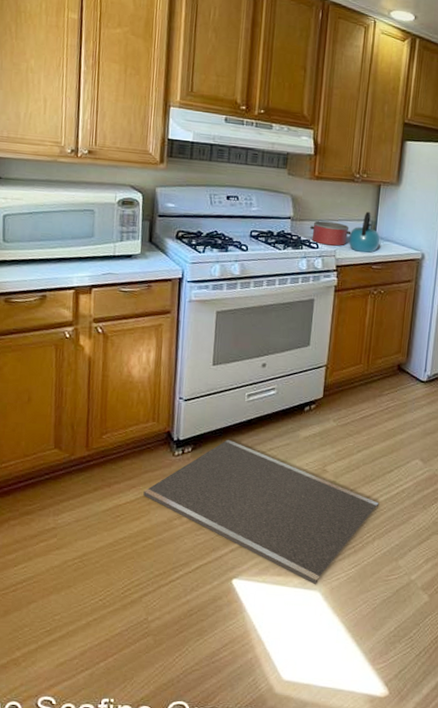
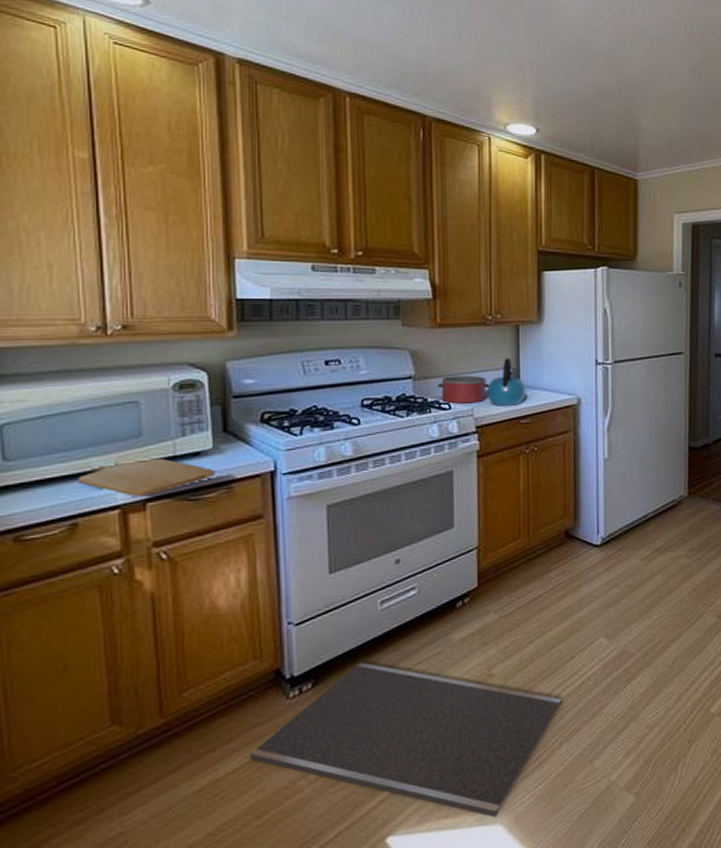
chopping board: none [49,254,141,283] -> present [77,458,216,497]

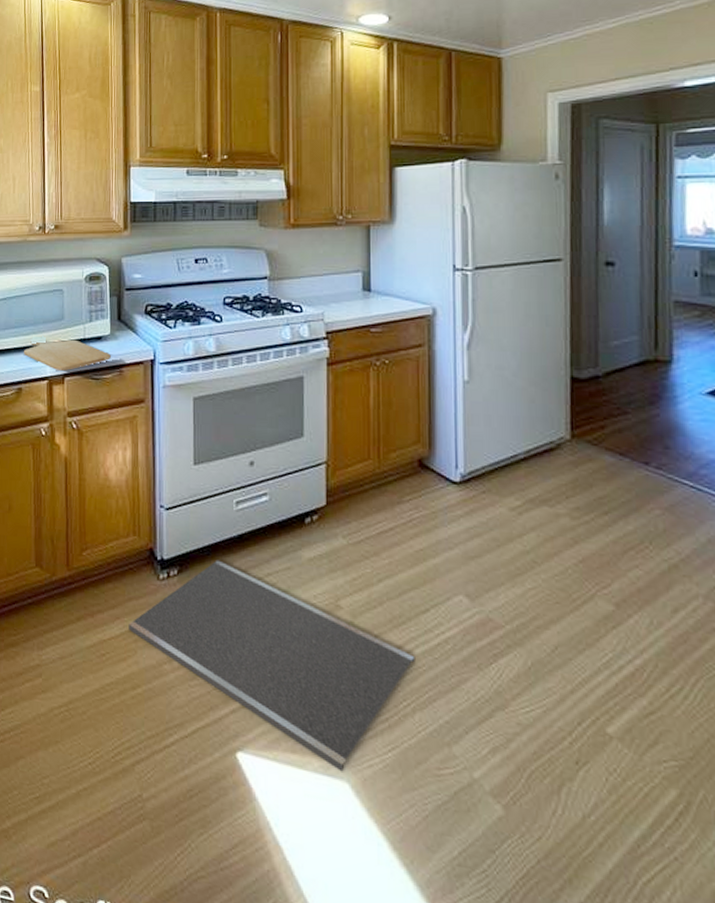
cooking pot: present [438,375,490,404] -> none [291,278,340,307]
kettle: present [487,358,526,406] -> none [337,260,377,312]

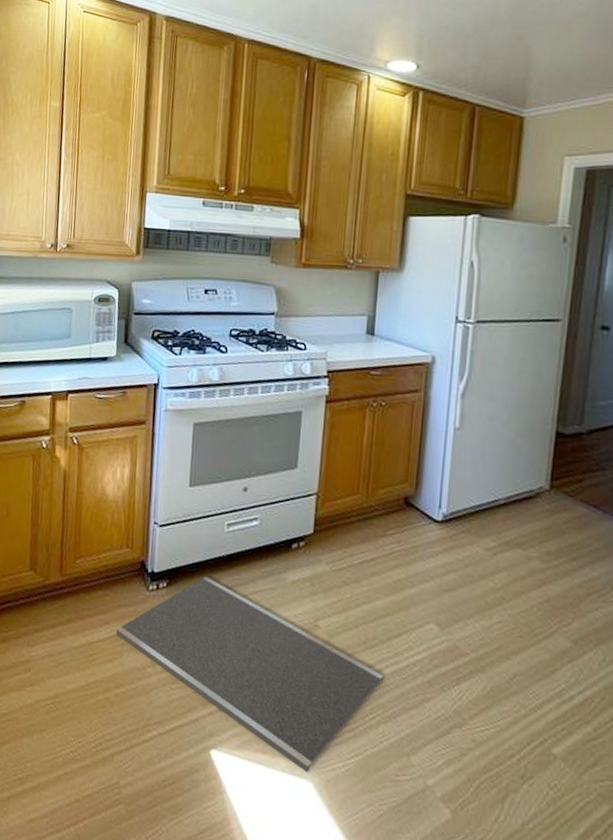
chopping board: present [23,339,112,372] -> none [28,356,117,388]

